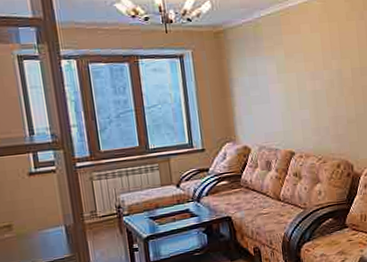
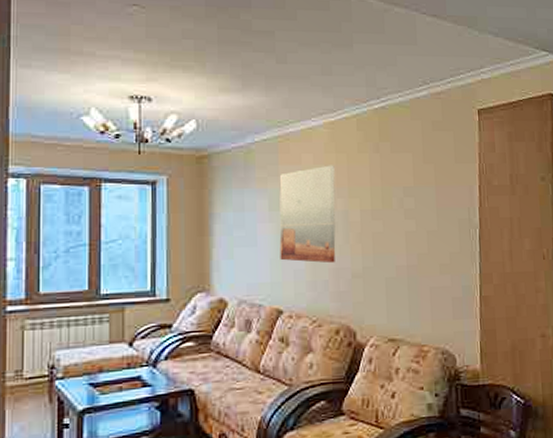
wall art: none [284,32,333,113] -> present [279,165,336,264]

